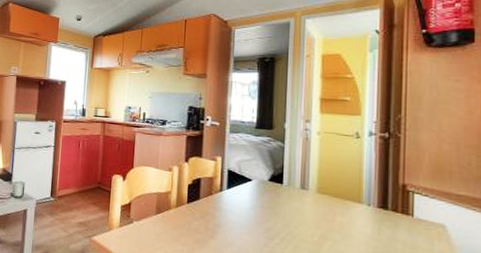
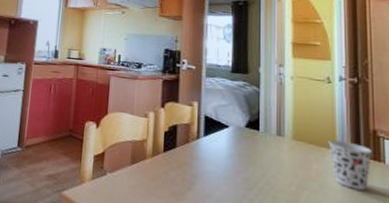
cup: none [354,193,399,242] -> present [328,140,372,191]

